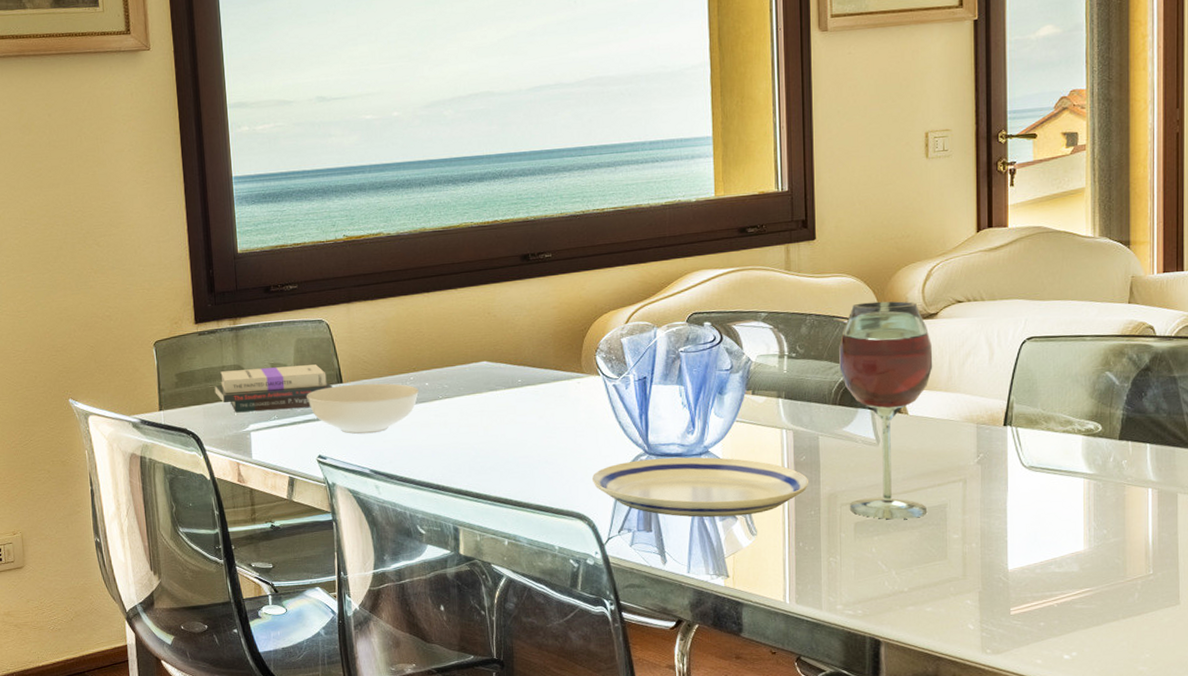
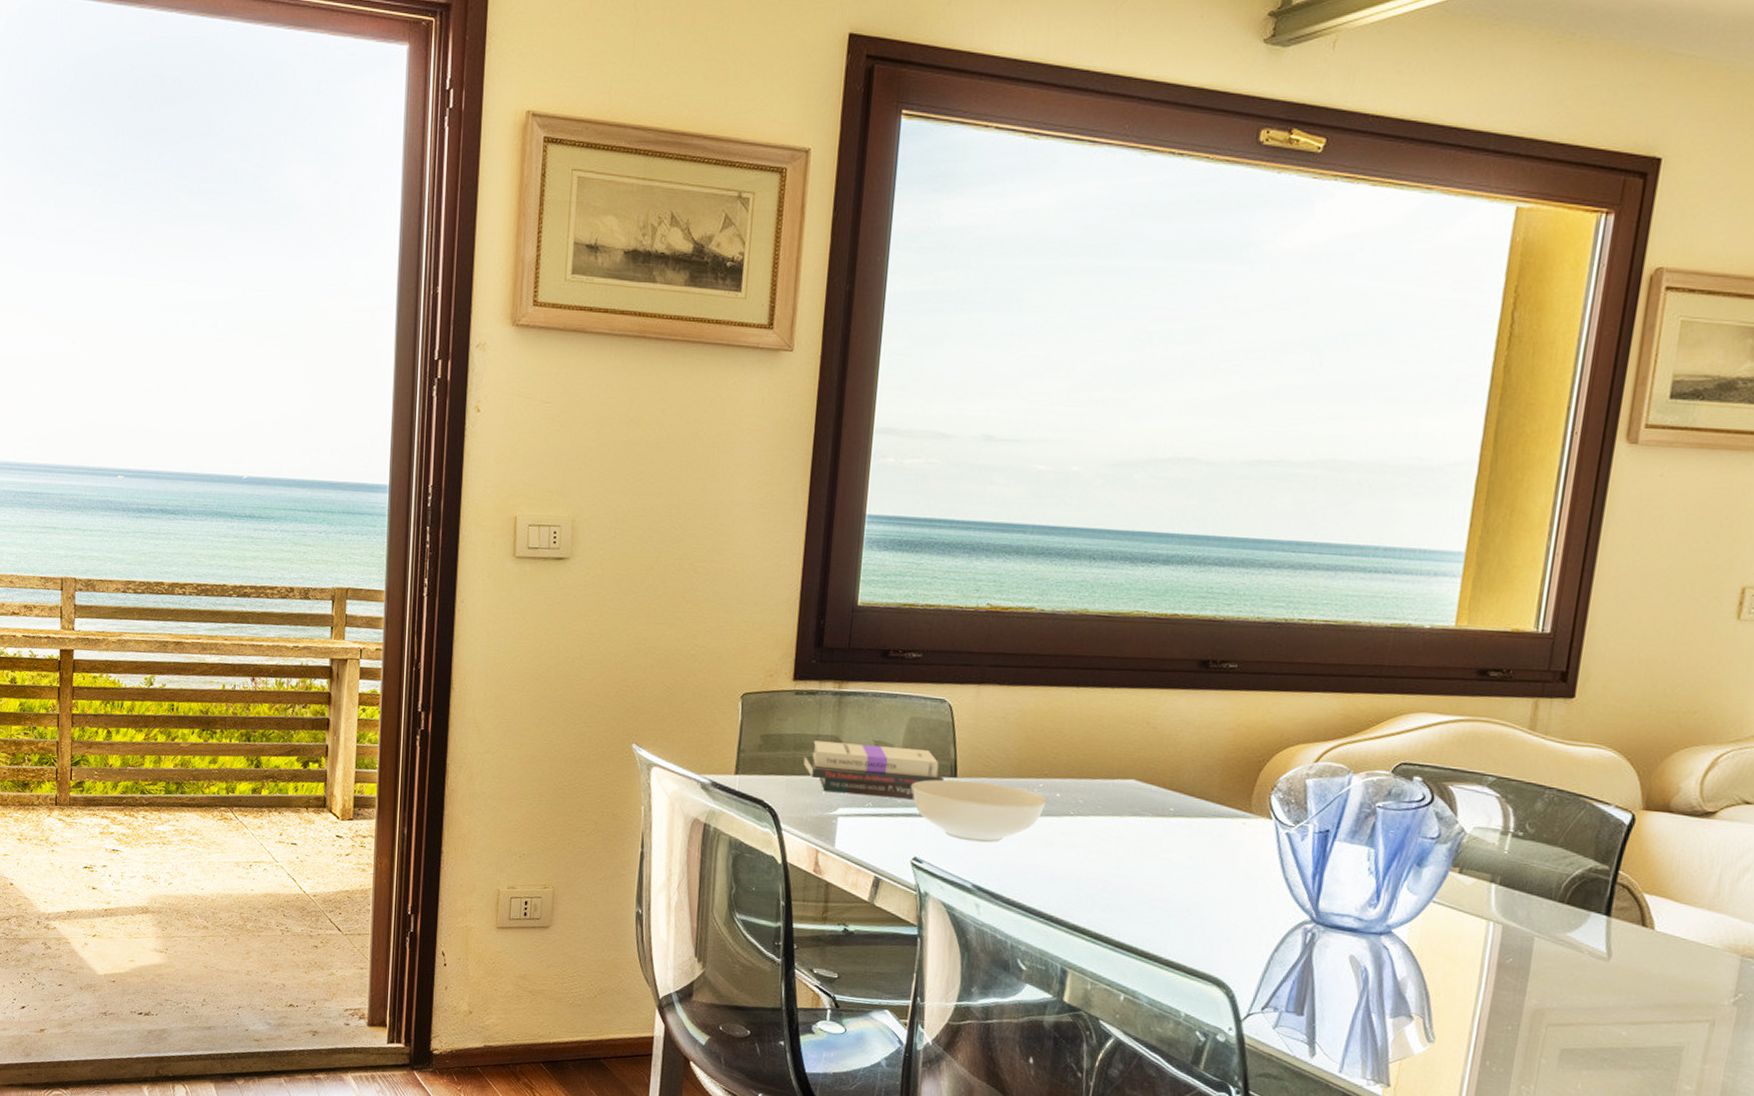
plate: present [591,457,809,518] -> none [1239,927,1513,1017]
wineglass: present [839,301,933,520] -> none [1557,784,1702,1057]

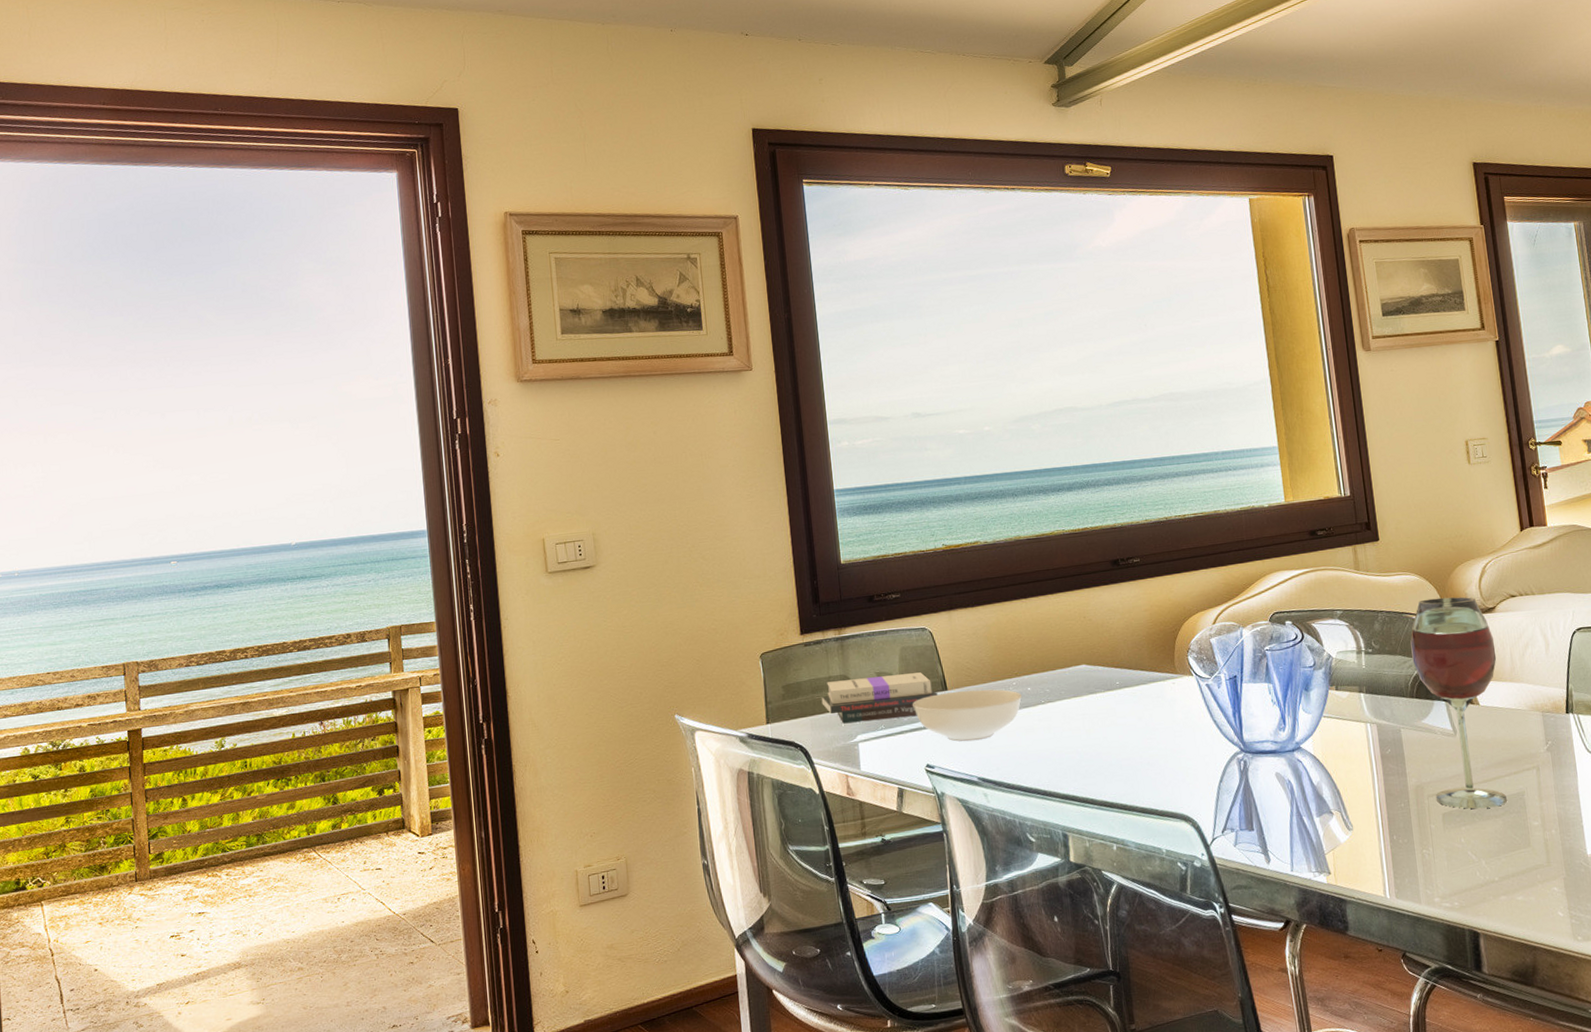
wineglass: none [1557,784,1702,1057] -> present [1410,597,1507,809]

